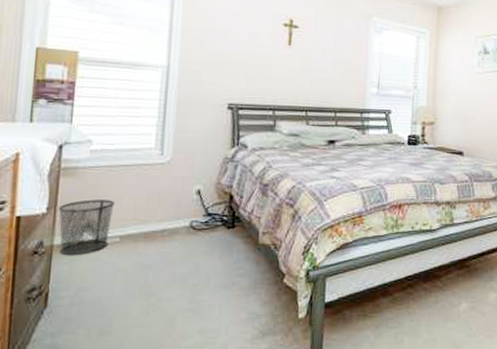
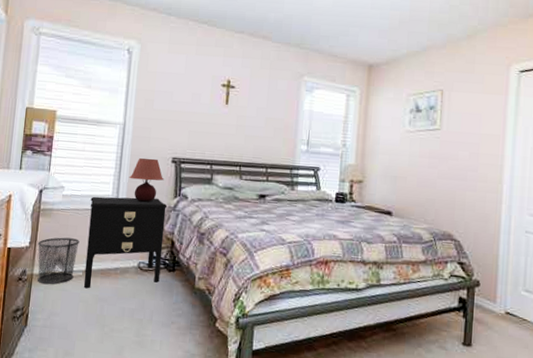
nightstand: none [121,149,224,256] -> present [83,196,168,289]
table lamp: none [175,104,219,154] -> present [128,158,164,202]

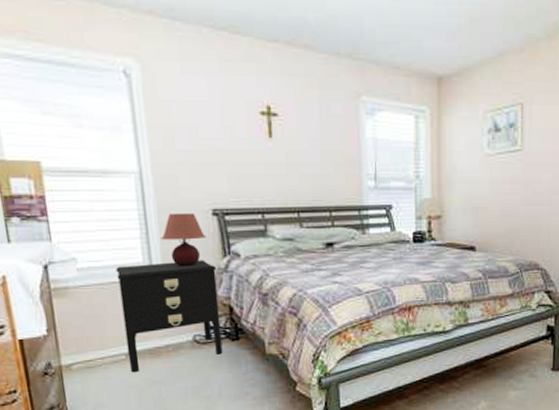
waste bin: present [37,237,80,285] -> none [57,318,115,375]

